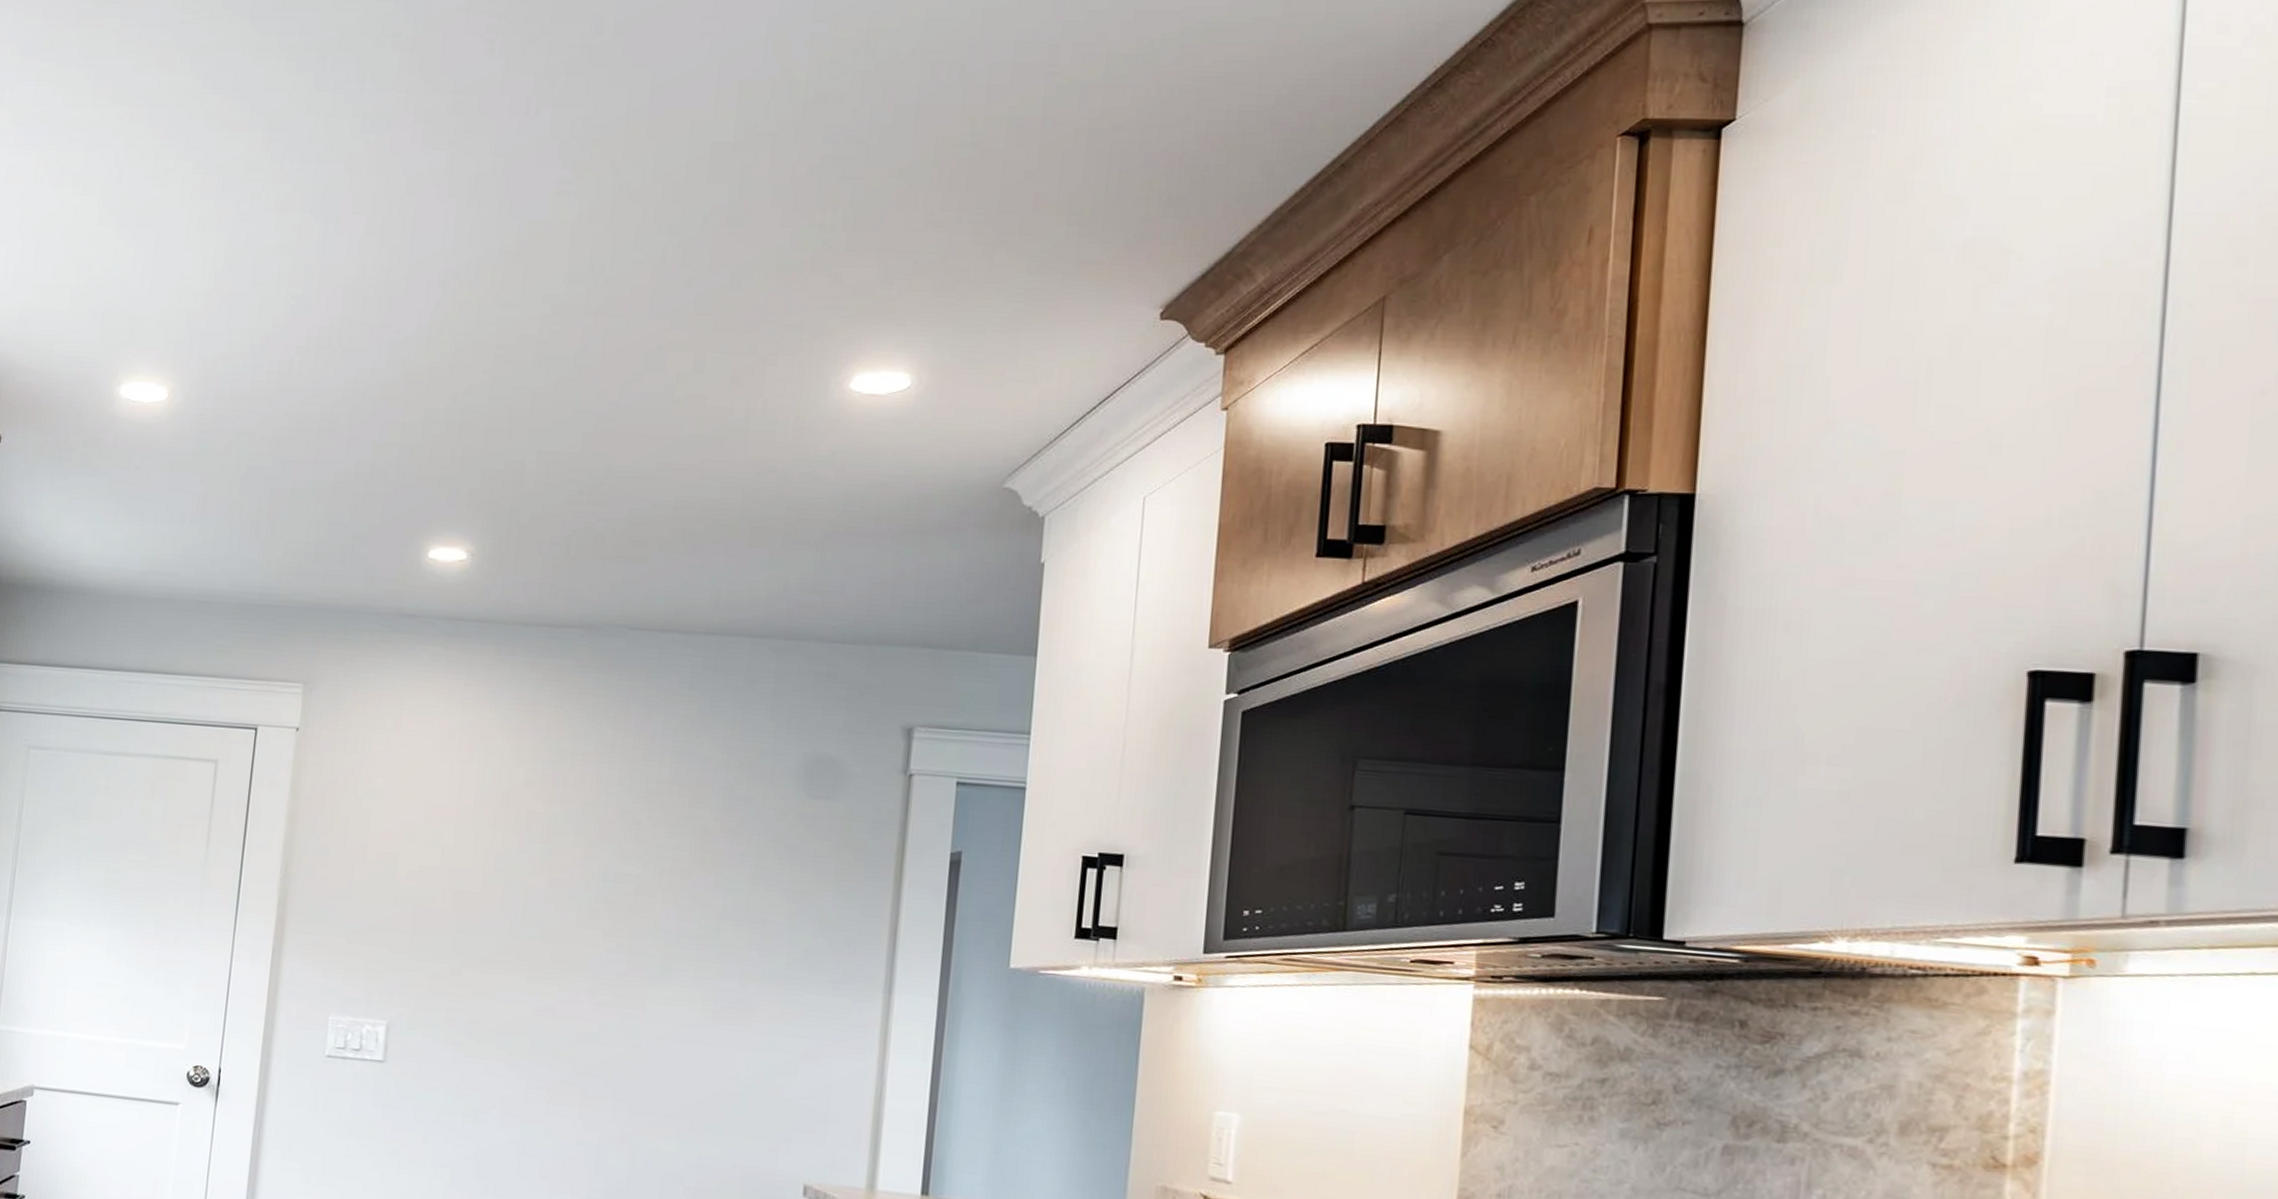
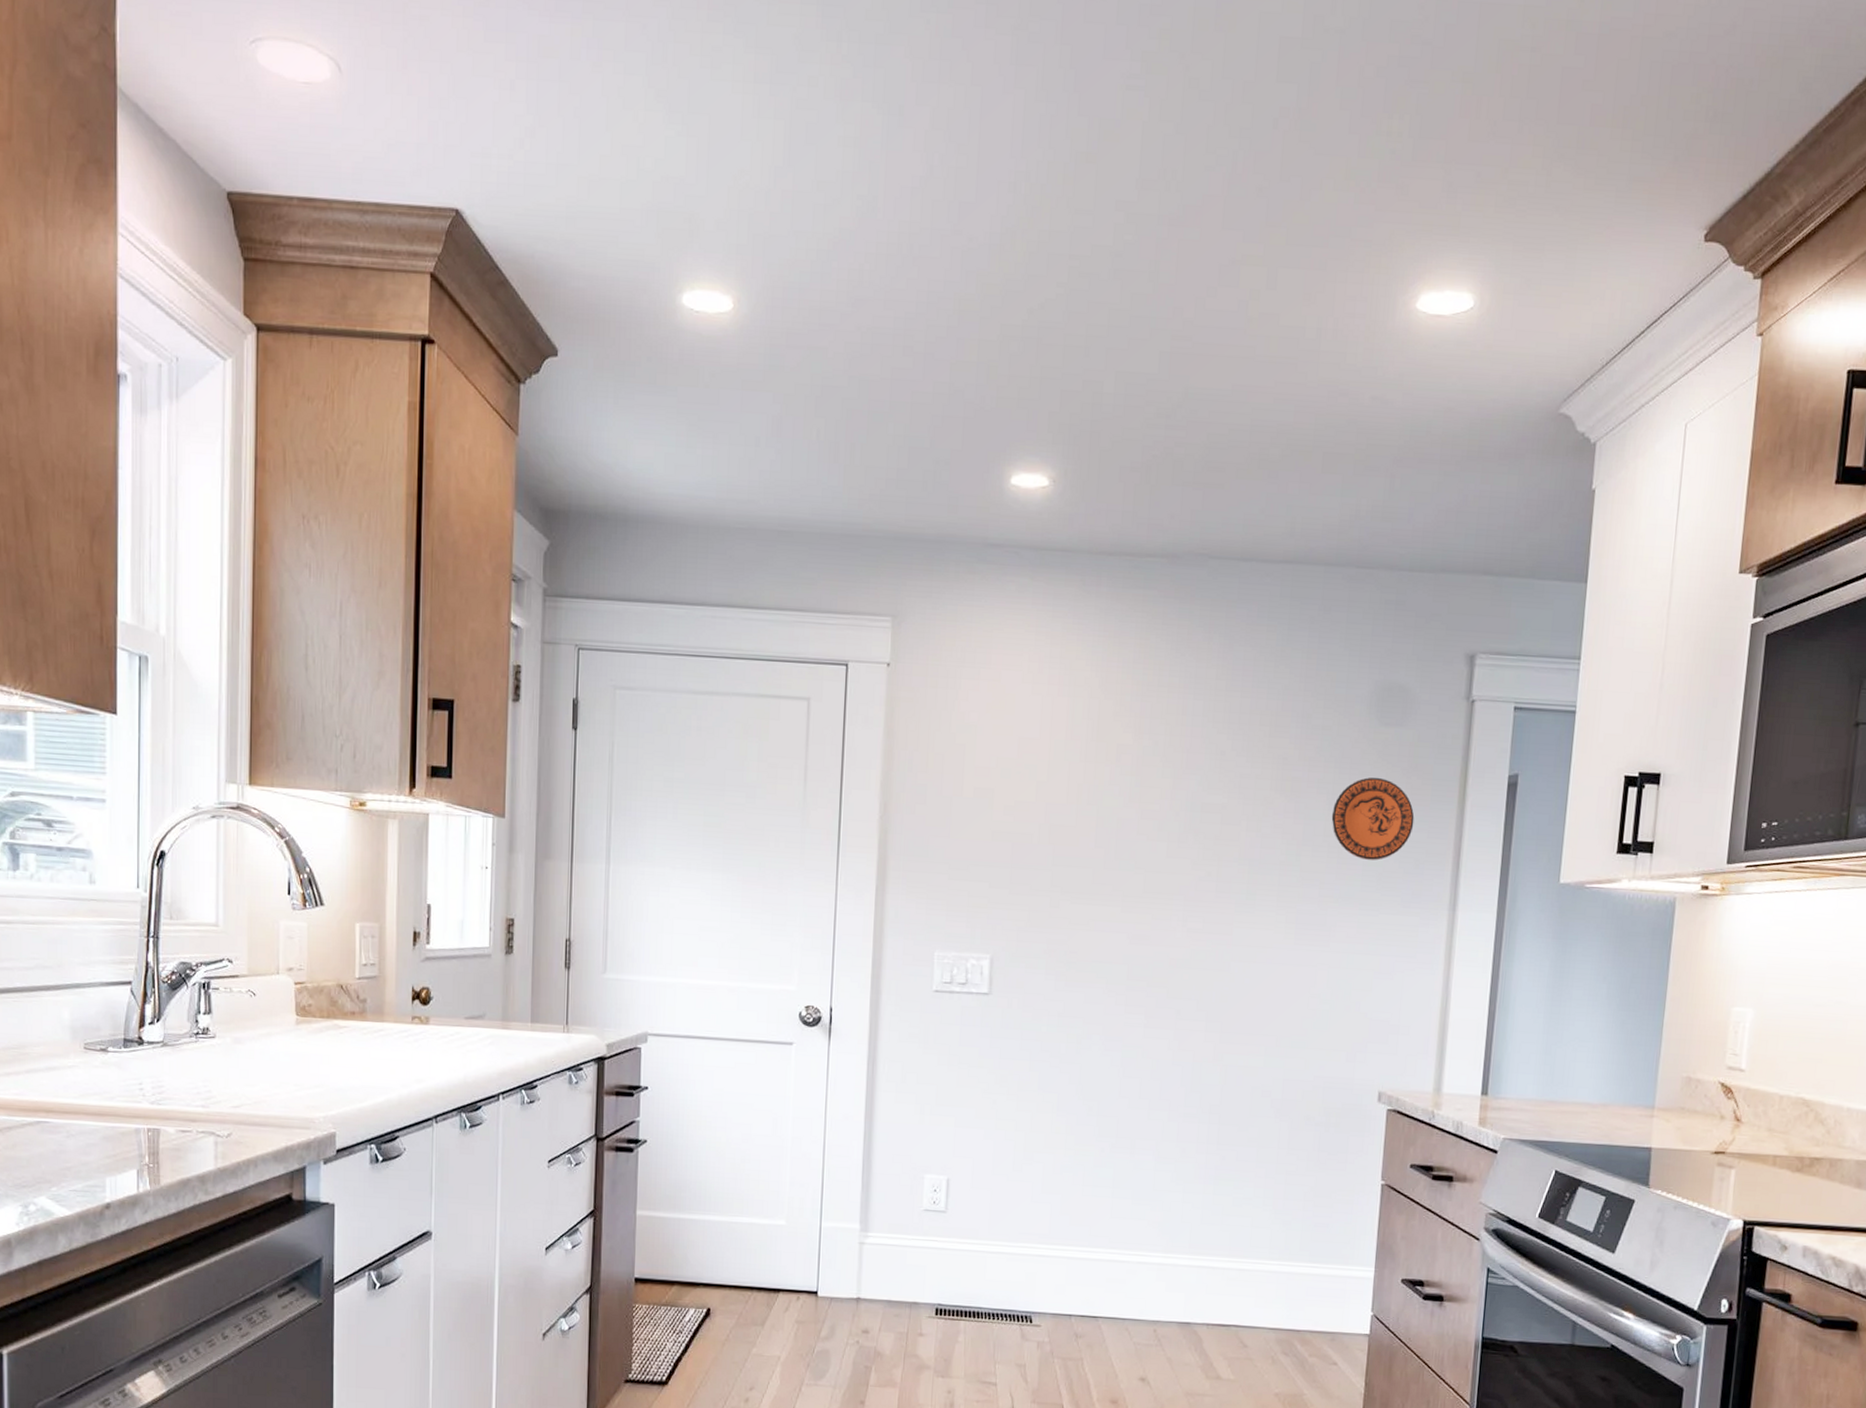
decorative plate: none [754,851,846,938] -> present [1331,777,1415,860]

